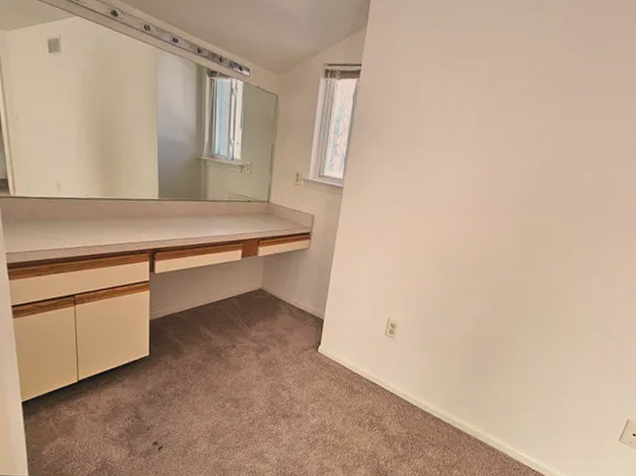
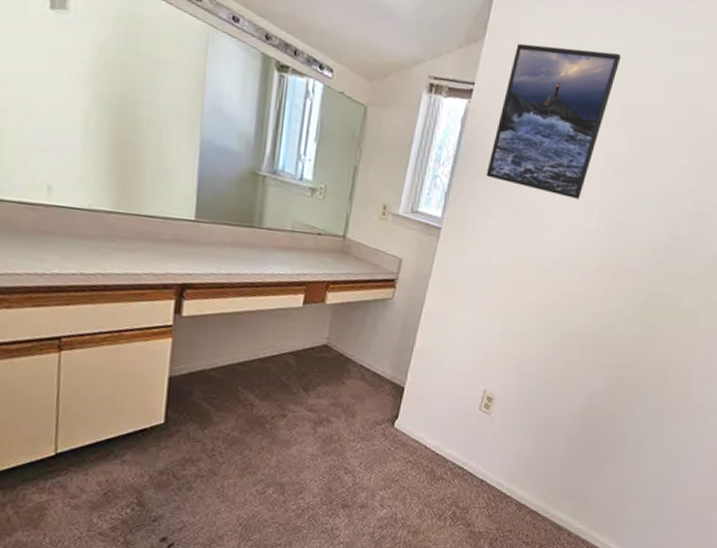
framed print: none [377,21,485,152] -> present [486,43,621,199]

